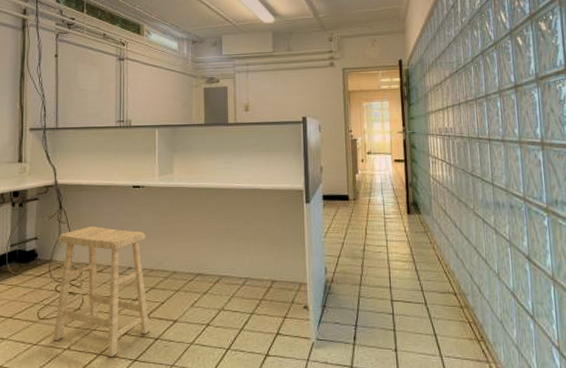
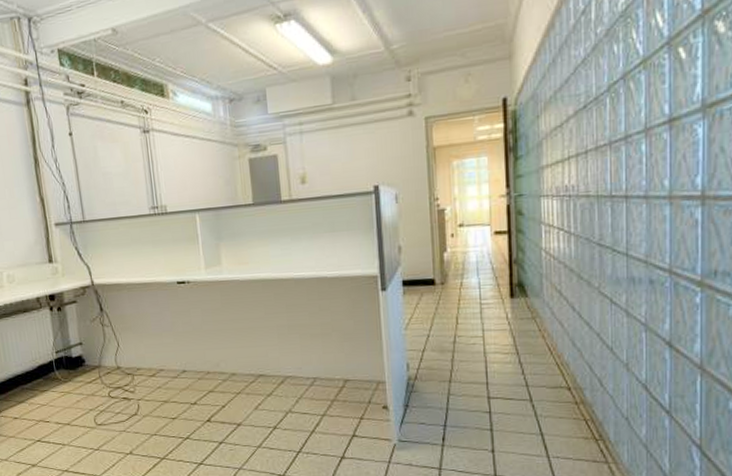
stool: present [53,226,150,358] -> none [104,328,213,462]

